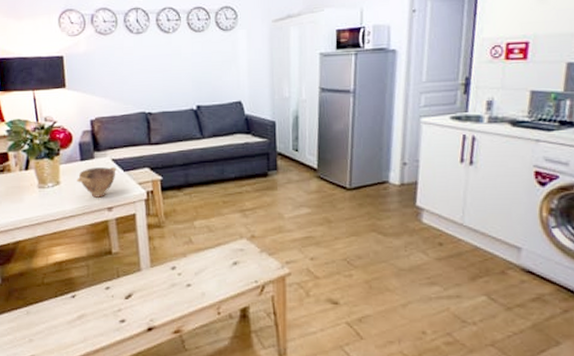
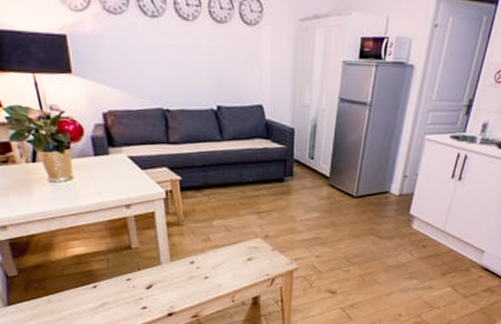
bowl: present [77,167,116,198] -> none [91,164,133,195]

